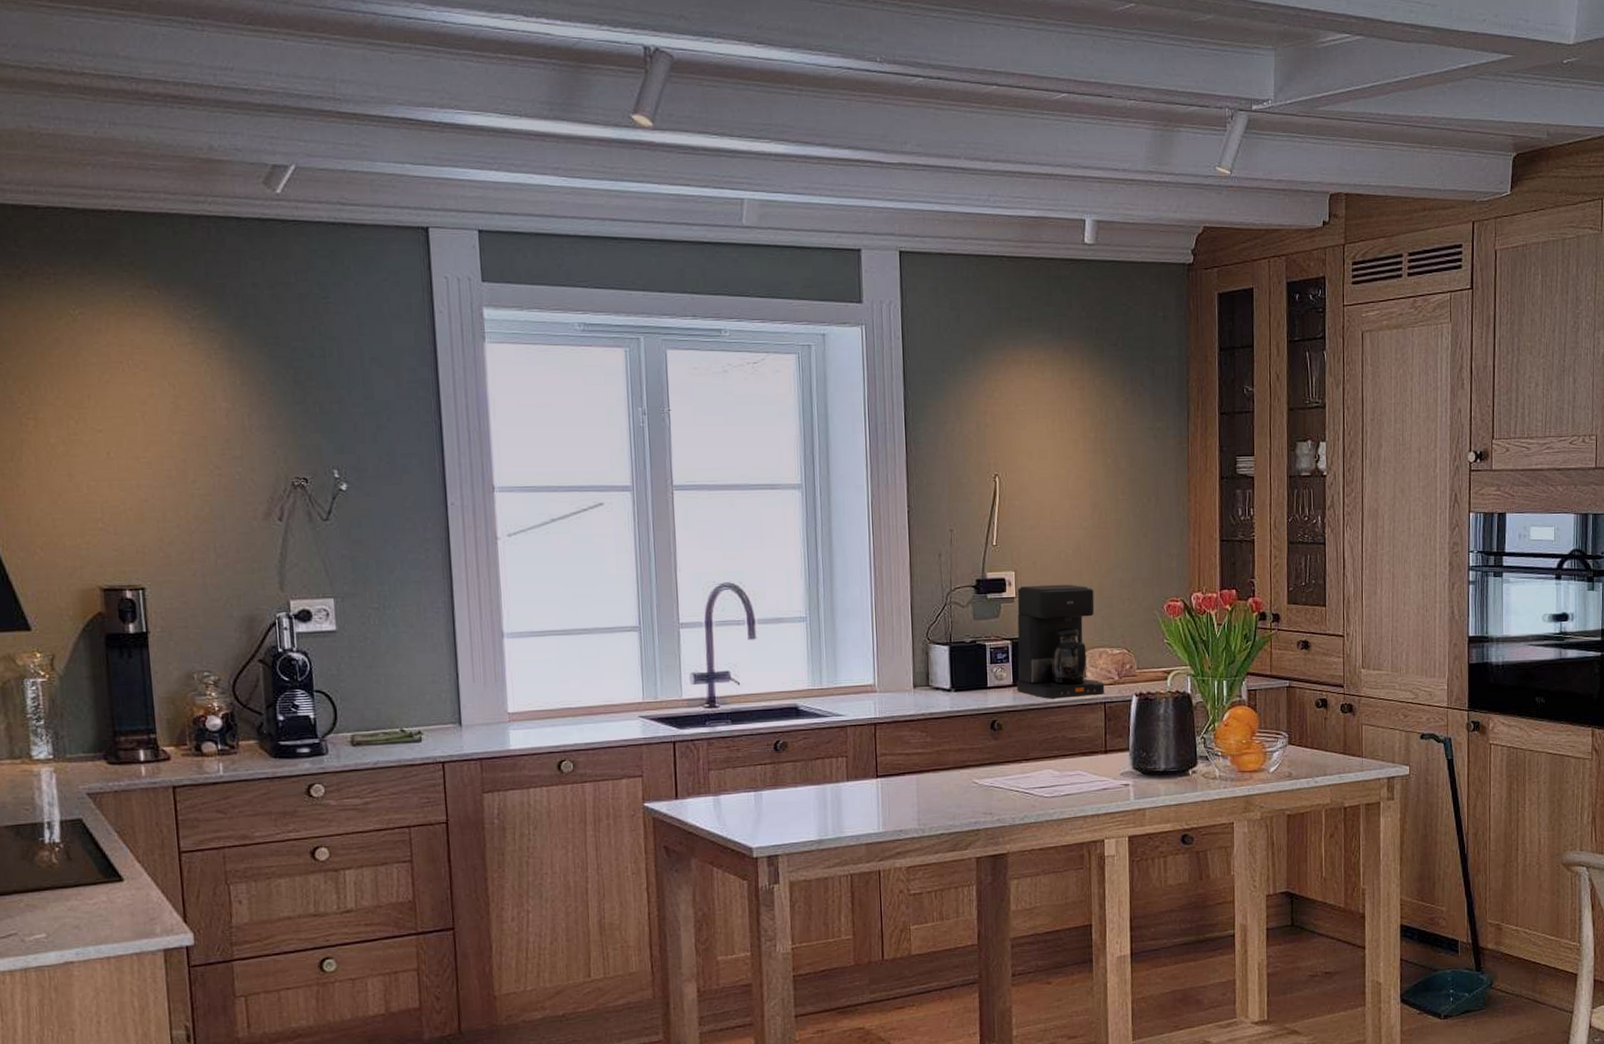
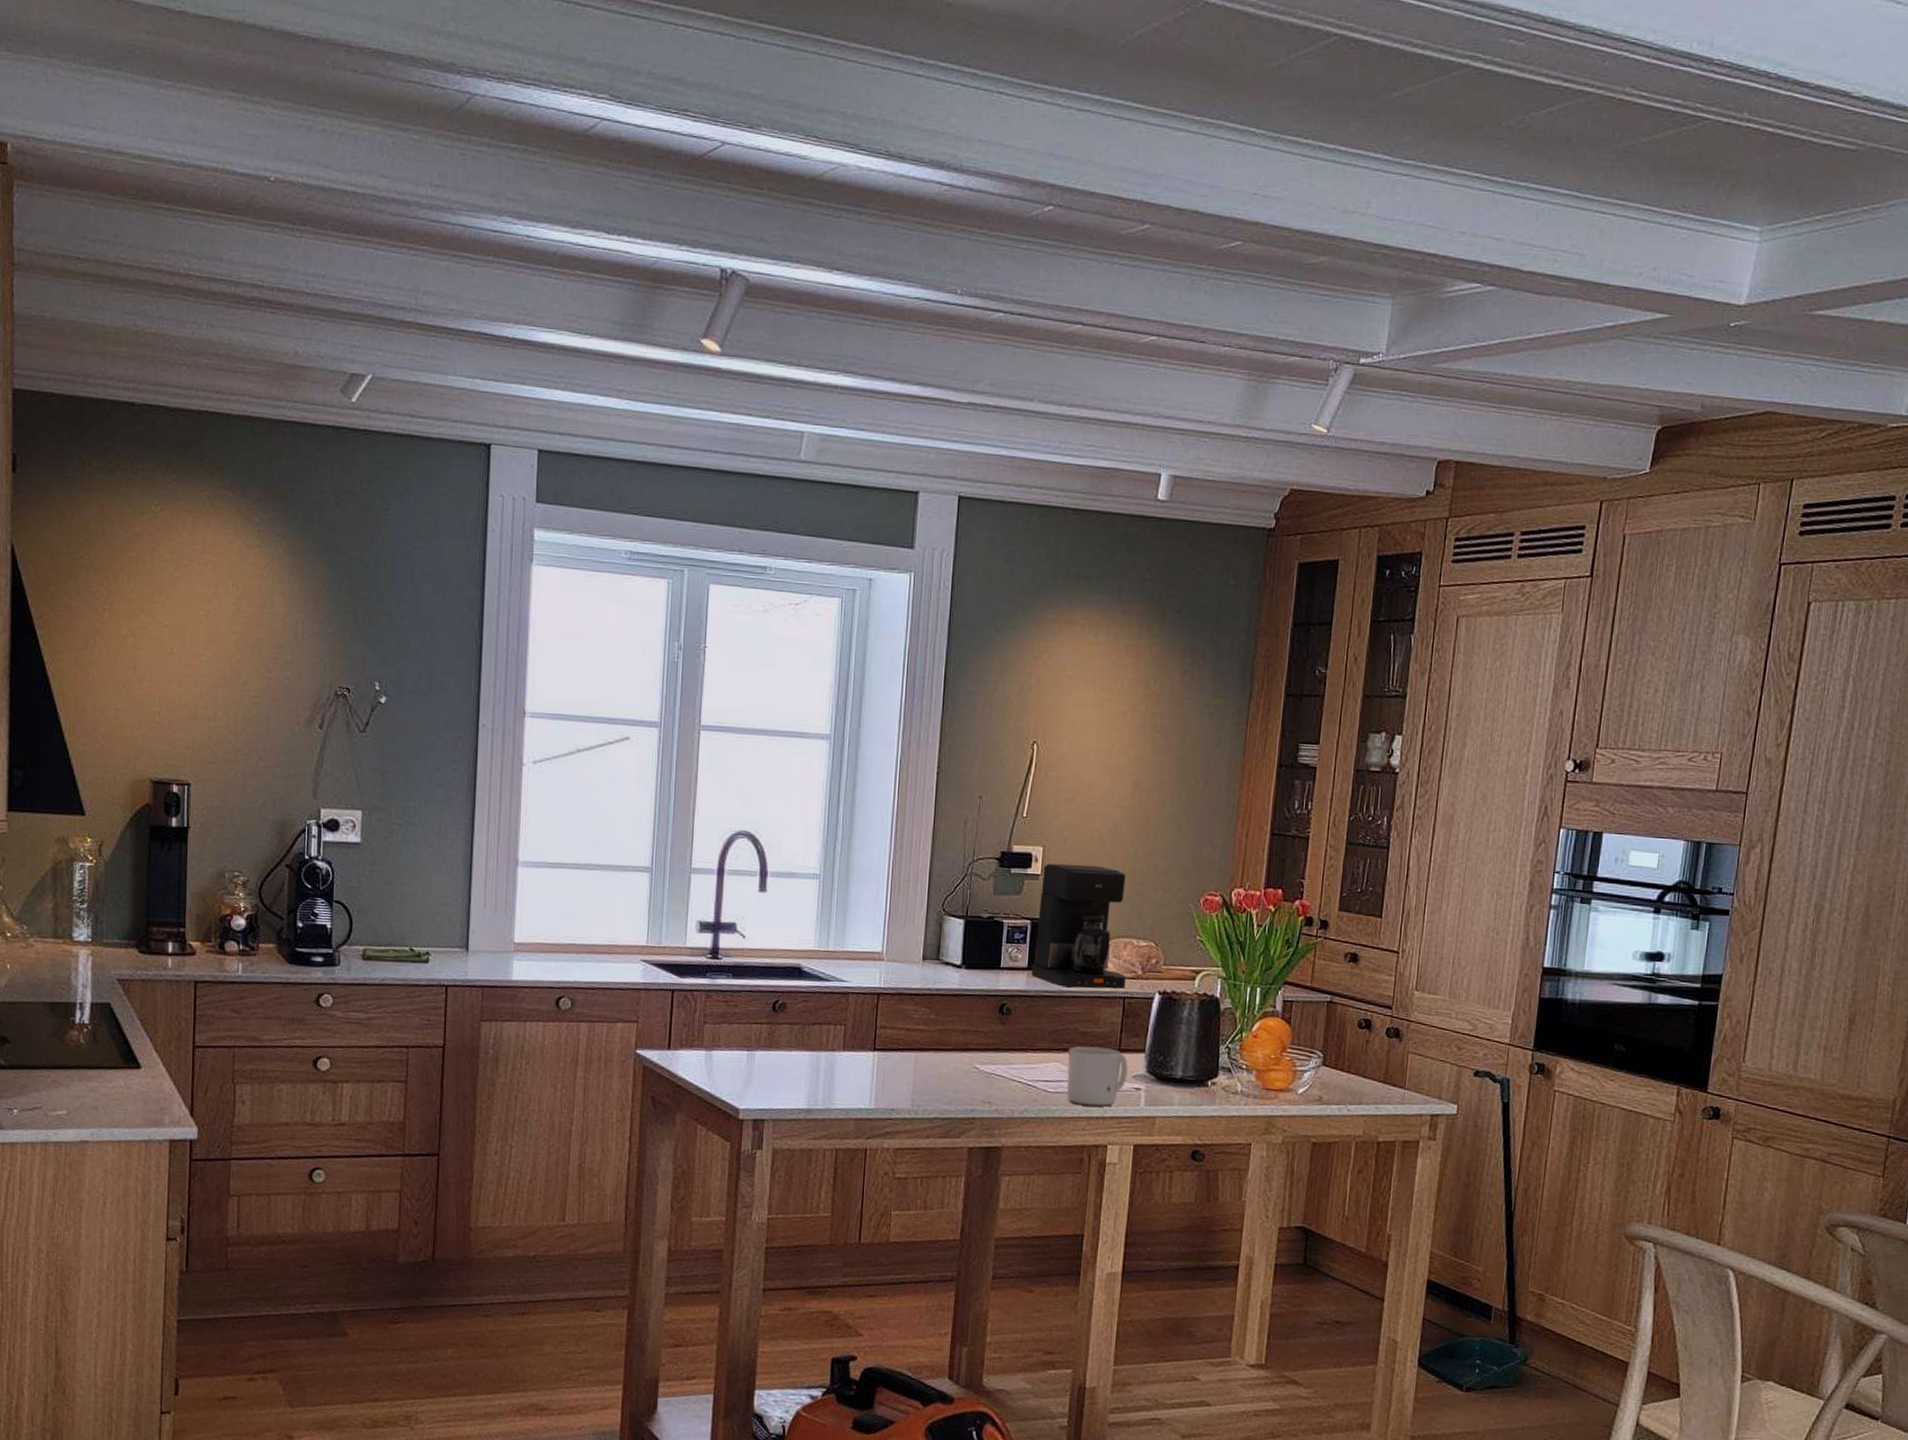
mug: none [1059,750,1116,806] -> present [1066,1046,1128,1107]

